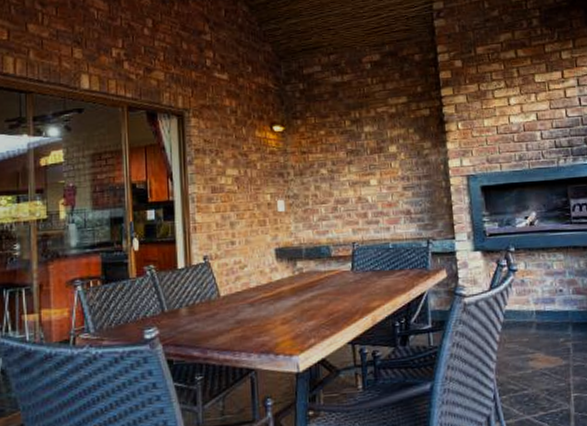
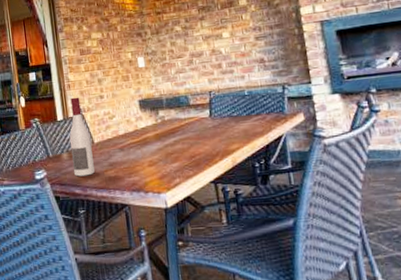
wine bottle: none [190,242,218,336] -> present [69,97,95,177]

